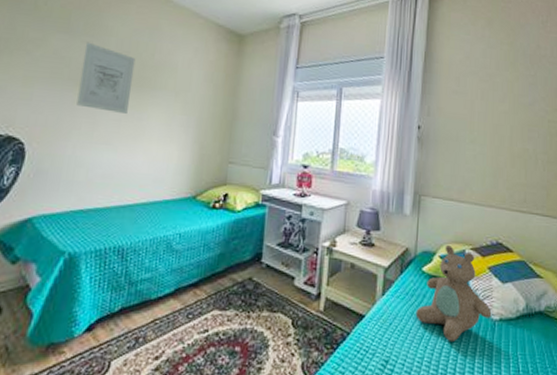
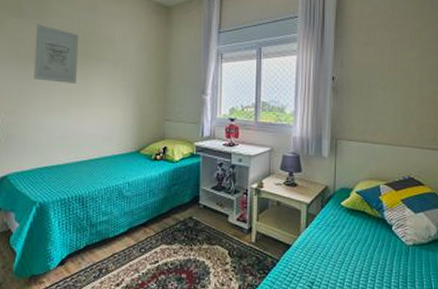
teddy bear: present [415,246,492,341] -> none [336,182,406,264]

